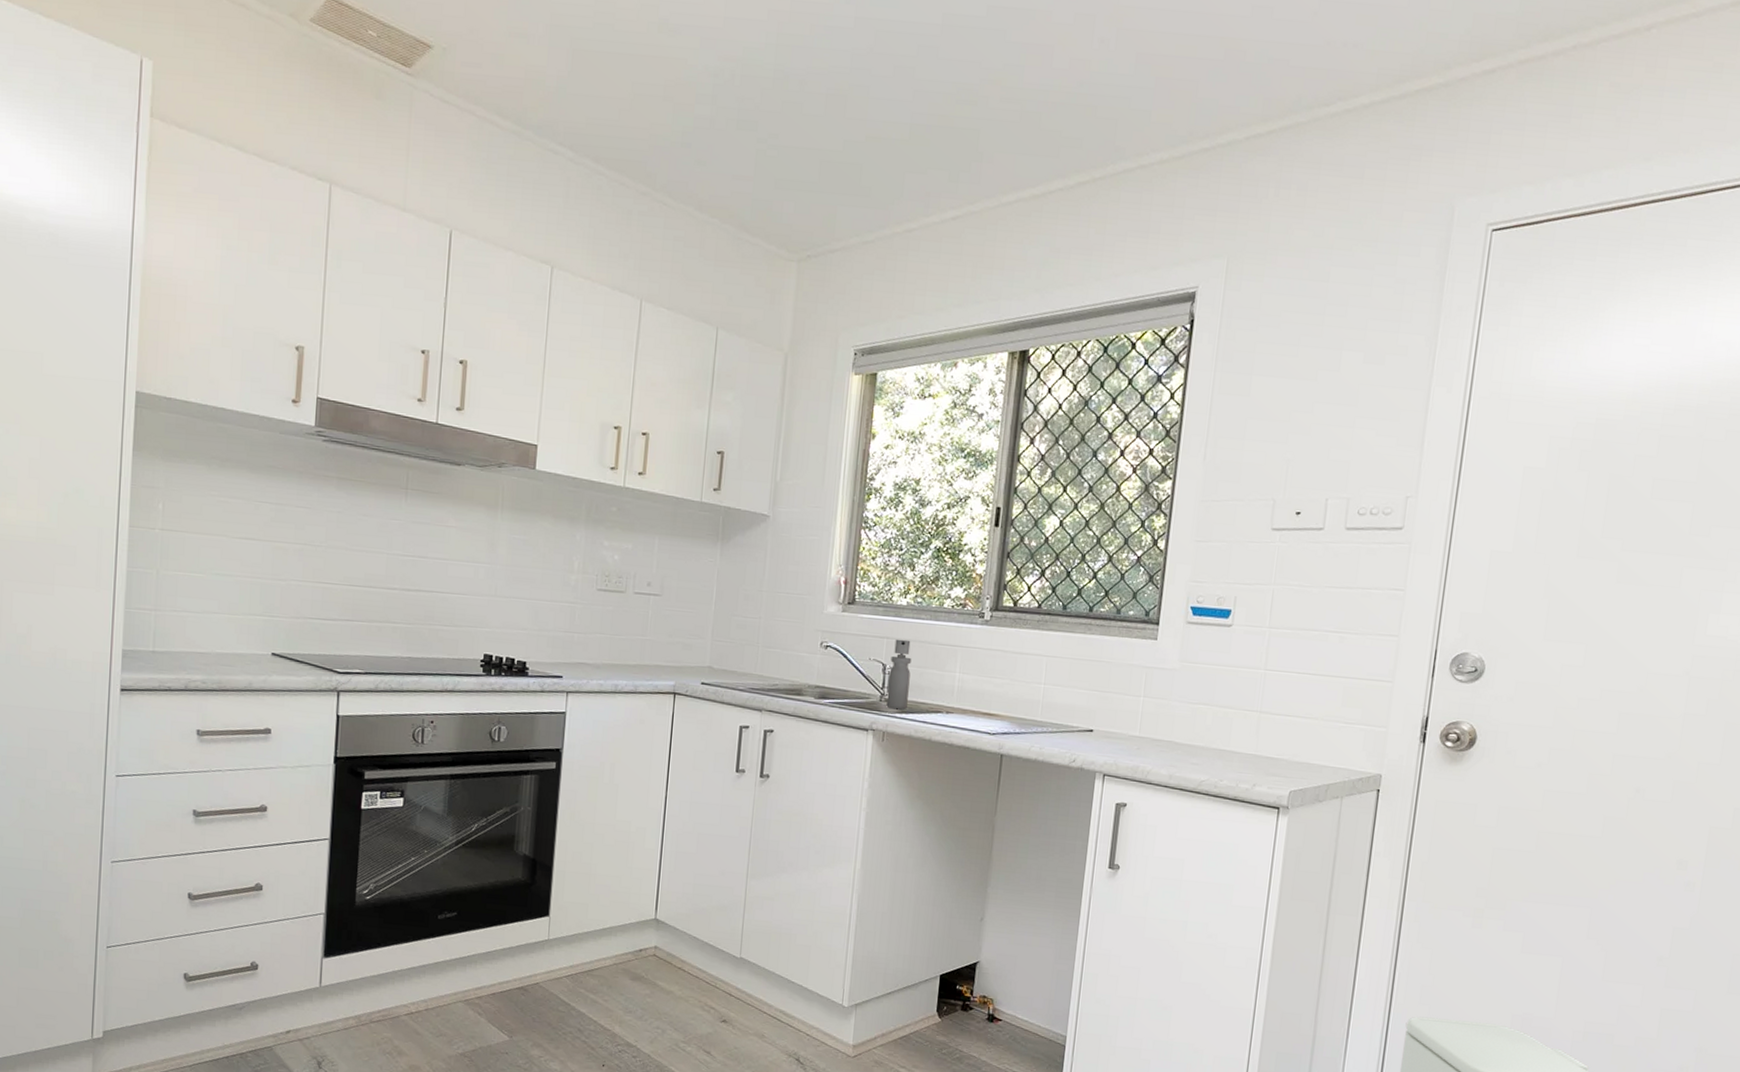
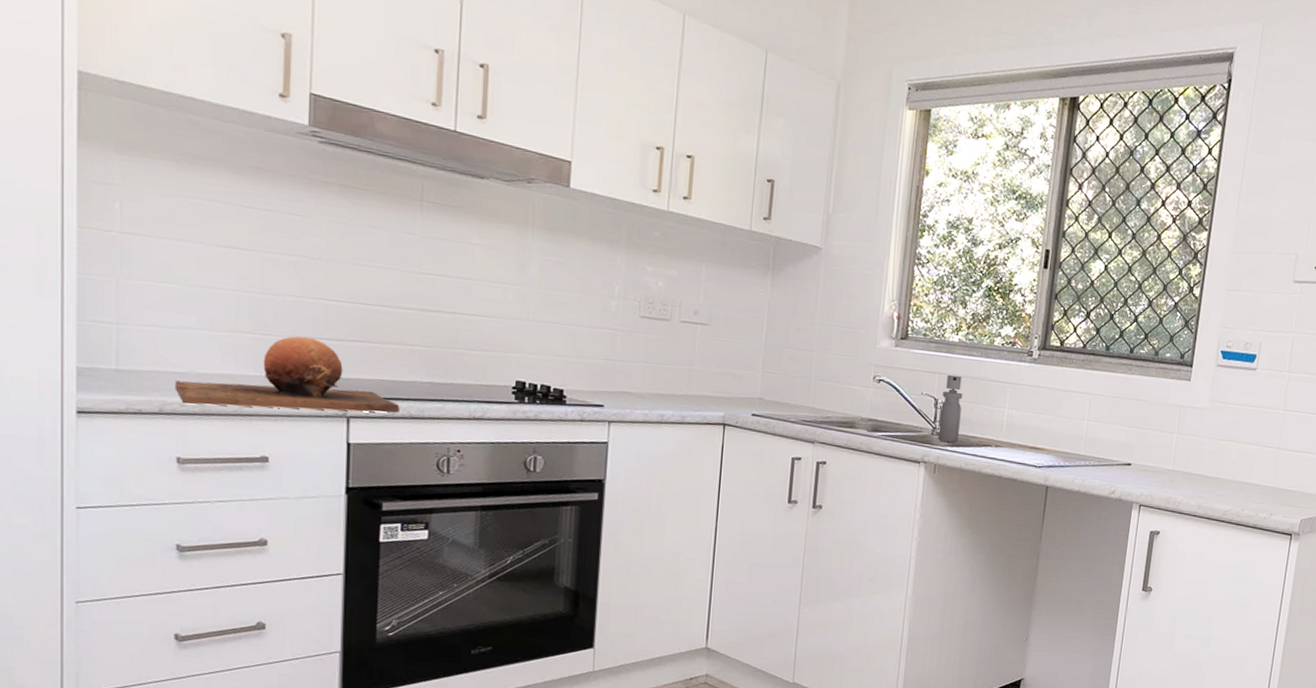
chopping board: none [198,617,382,687] -> present [175,336,400,413]

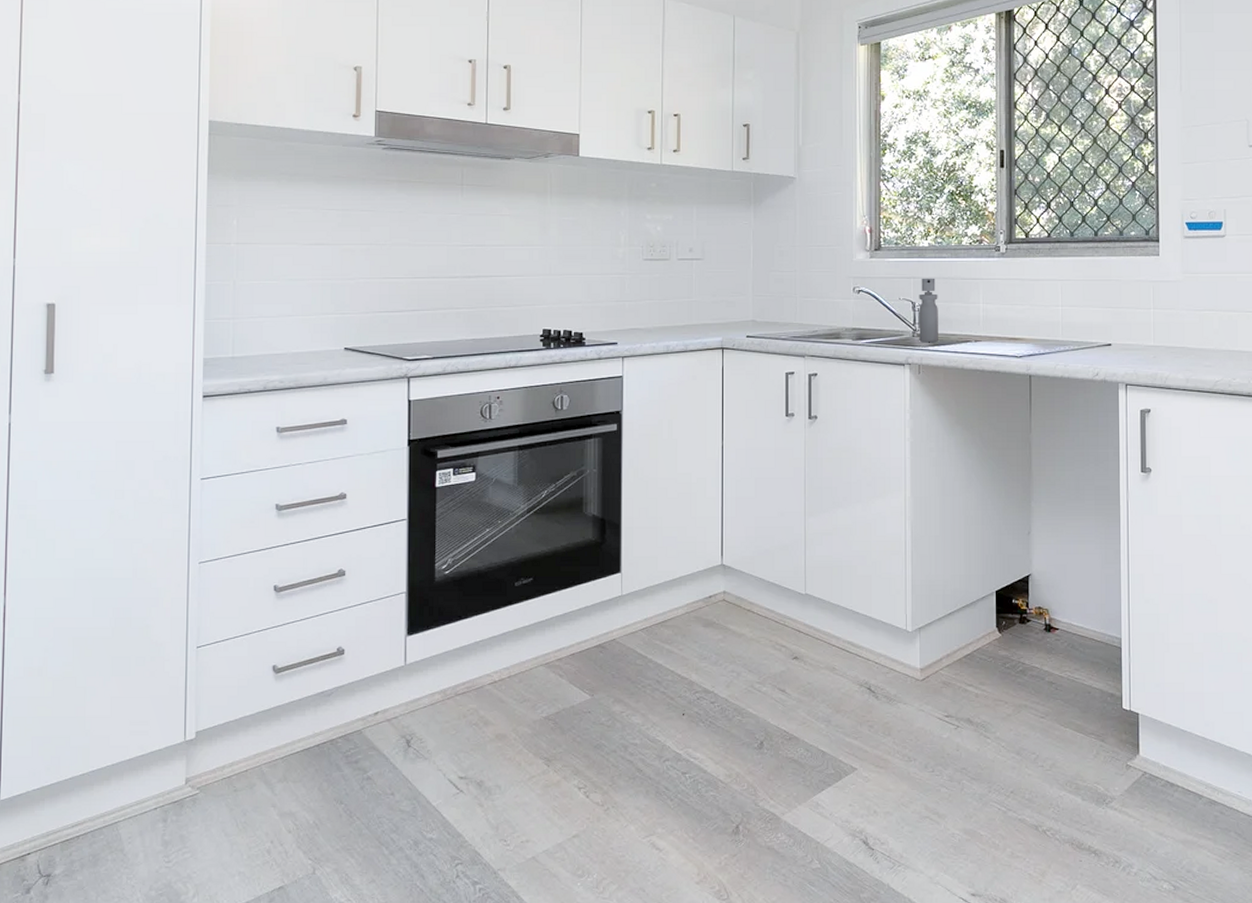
chopping board: present [175,336,400,413] -> none [275,311,449,381]

